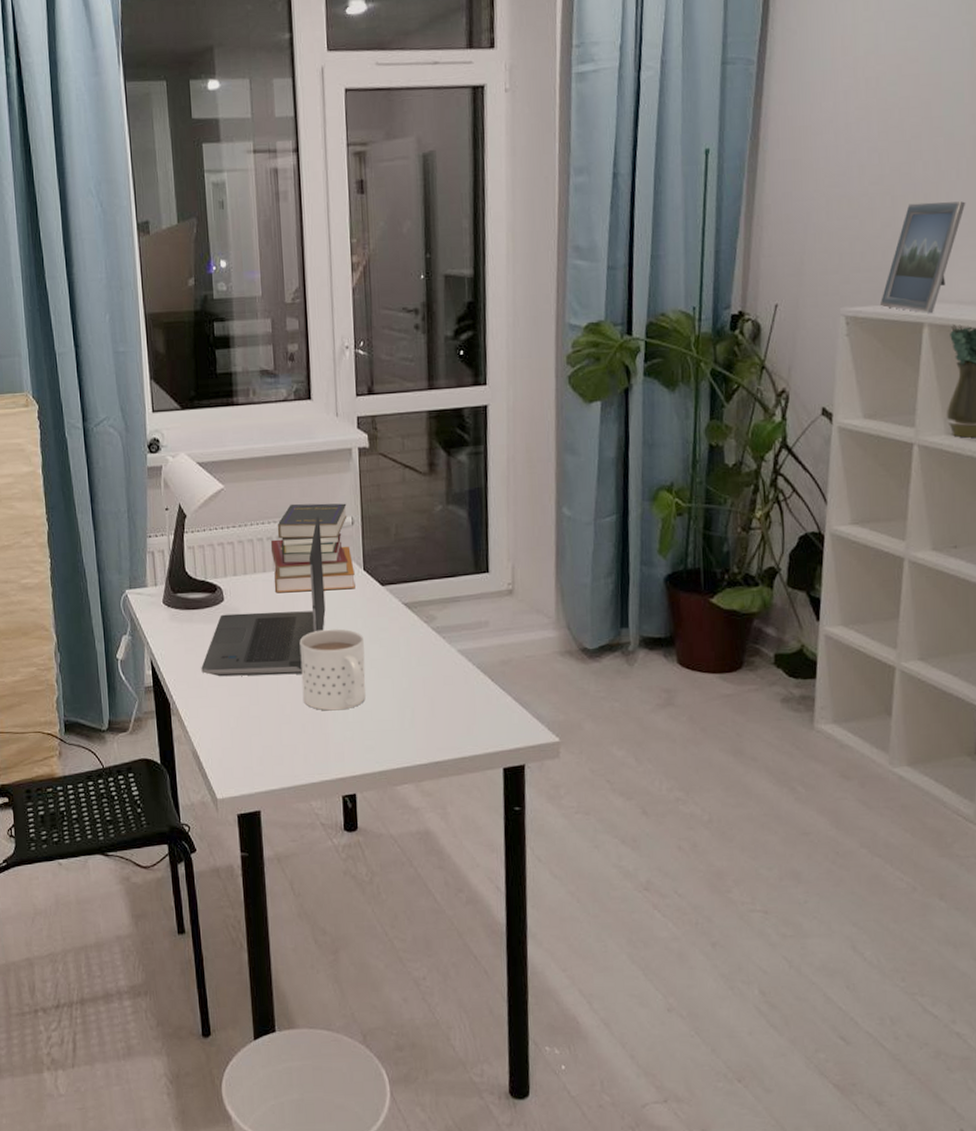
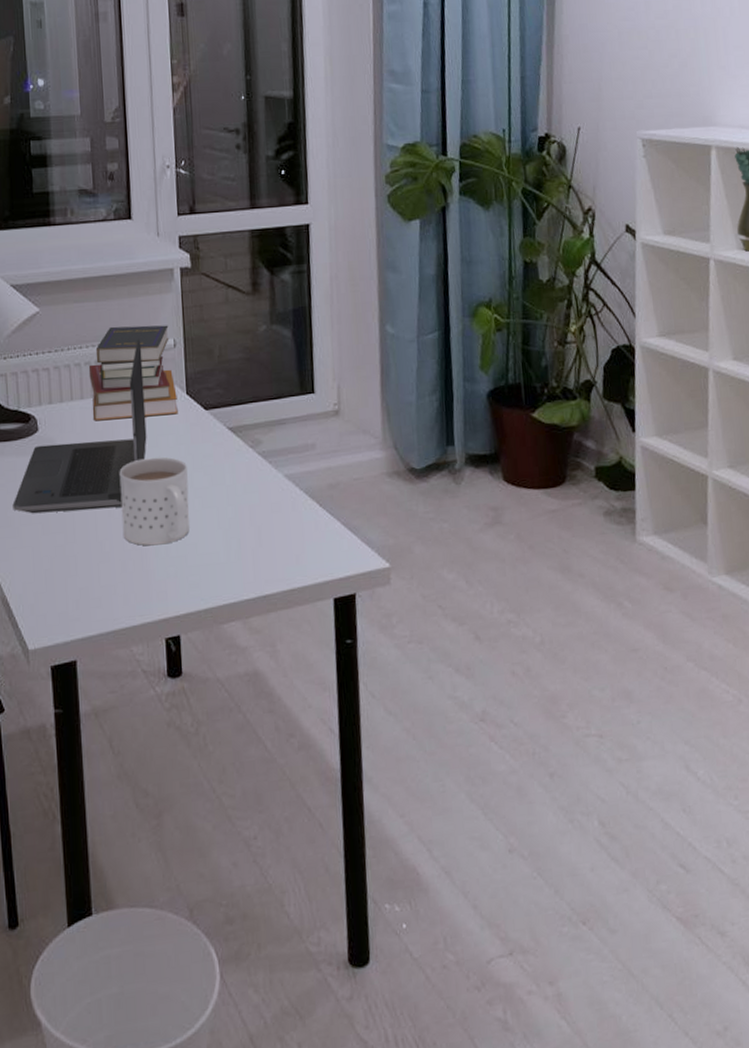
picture frame: present [879,201,966,314] -> none [671,35,741,138]

